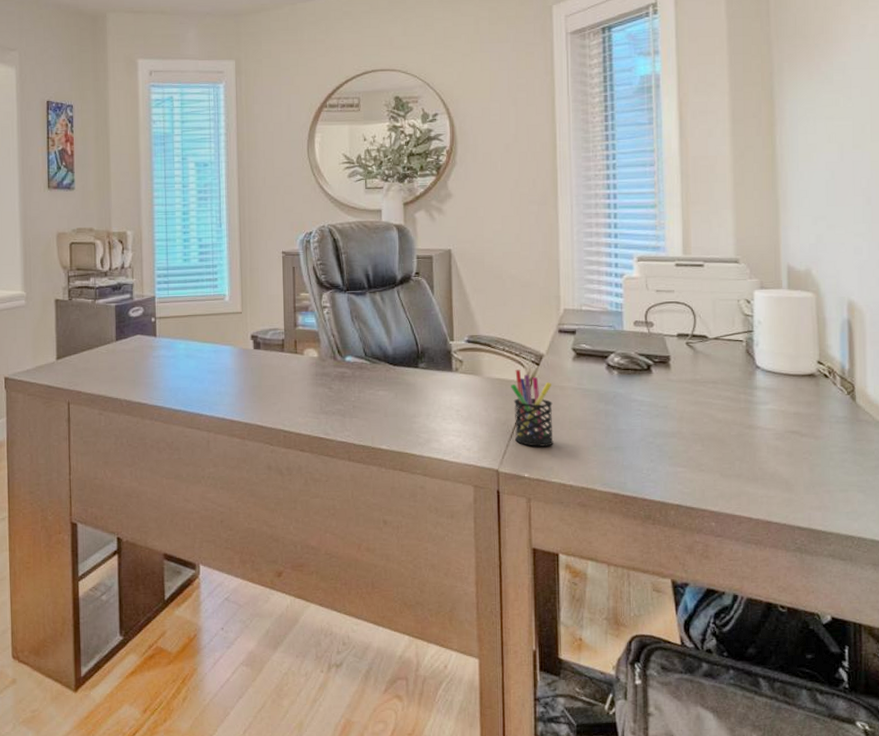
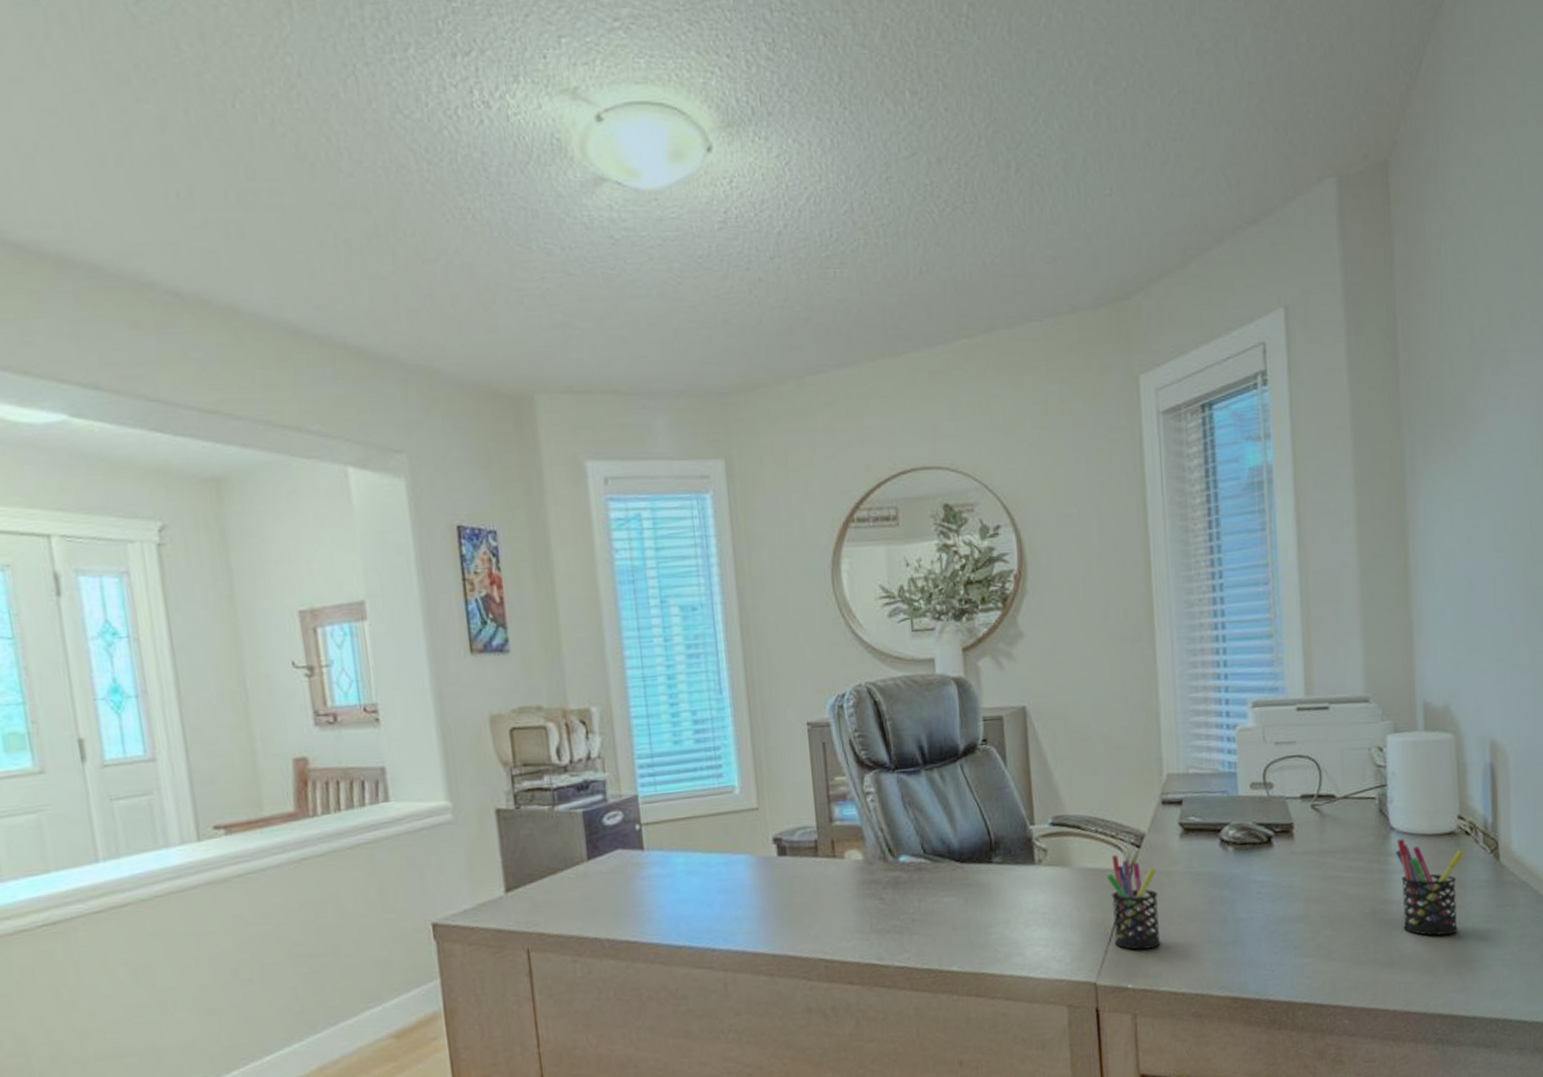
pen holder: none [760,376,823,460] -> present [1396,839,1465,936]

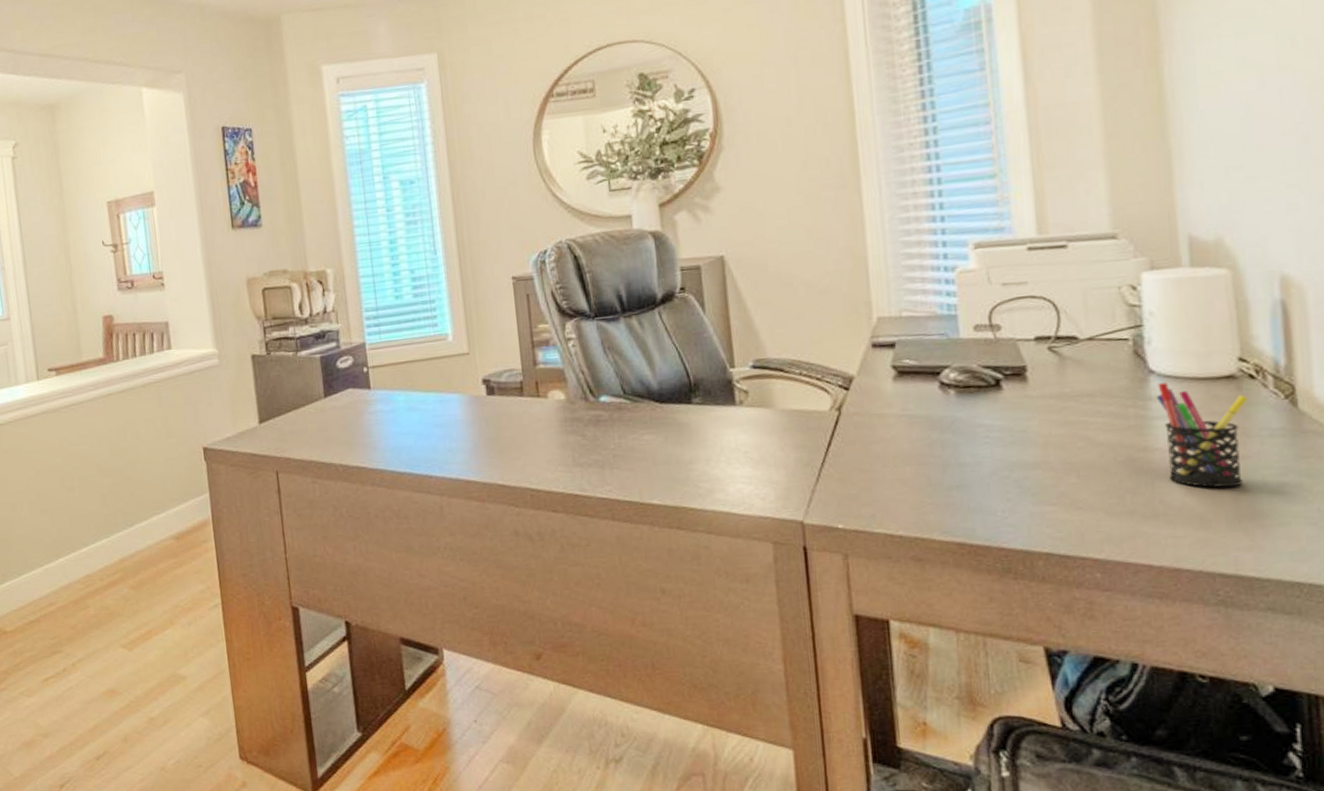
pen holder: present [1107,855,1161,950] -> none [813,397,874,491]

